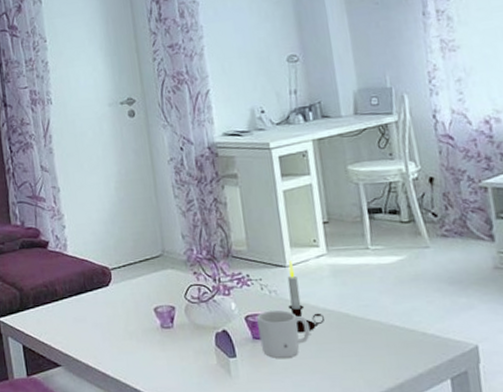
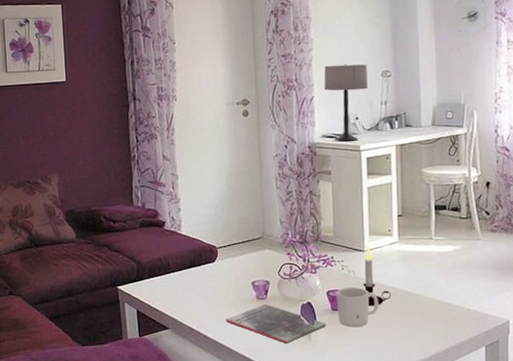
magazine: none [126,333,248,381] -> present [226,303,326,343]
table lamp: none [219,49,272,140] -> present [324,64,368,143]

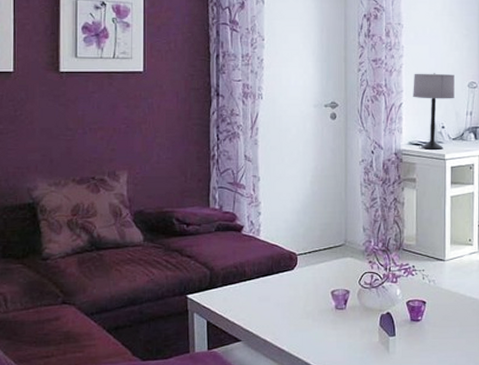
magazine: present [226,303,326,343] -> none [302,314,405,356]
mug: present [336,286,378,327] -> none [416,296,456,338]
candle: present [363,246,391,307] -> none [443,255,469,317]

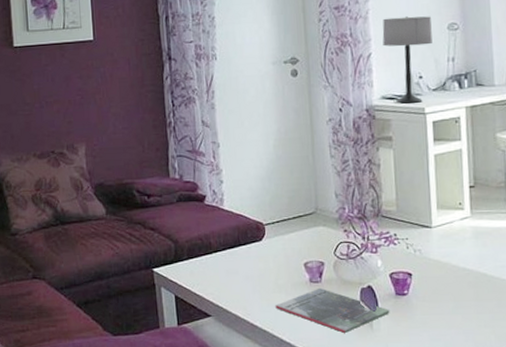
magazine: none [302,314,405,356] -> present [275,287,390,333]

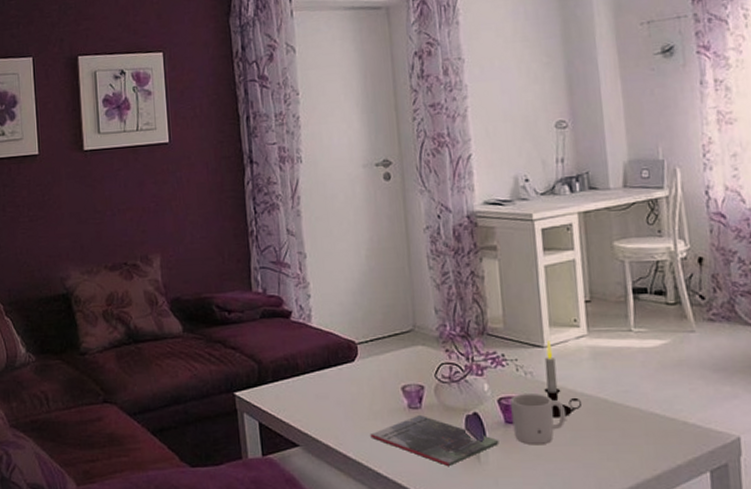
table lamp: present [382,16,432,105] -> none [483,113,539,210]
mug: none [401,268,449,314] -> present [510,392,566,445]
candle: none [431,221,463,291] -> present [544,340,581,418]

